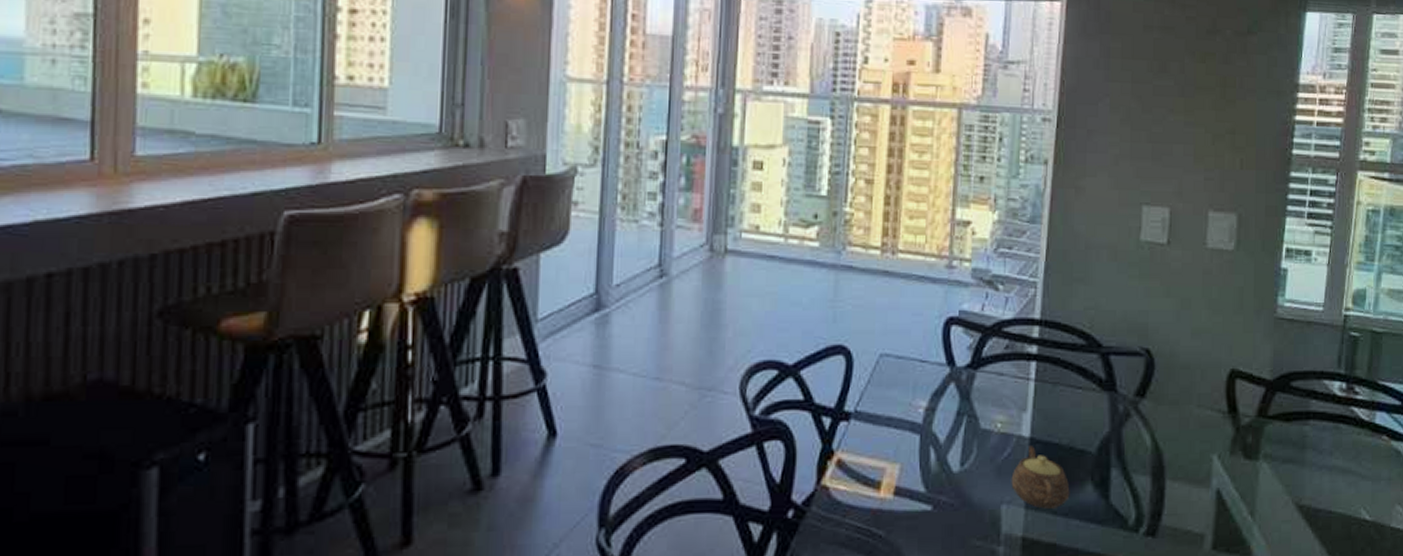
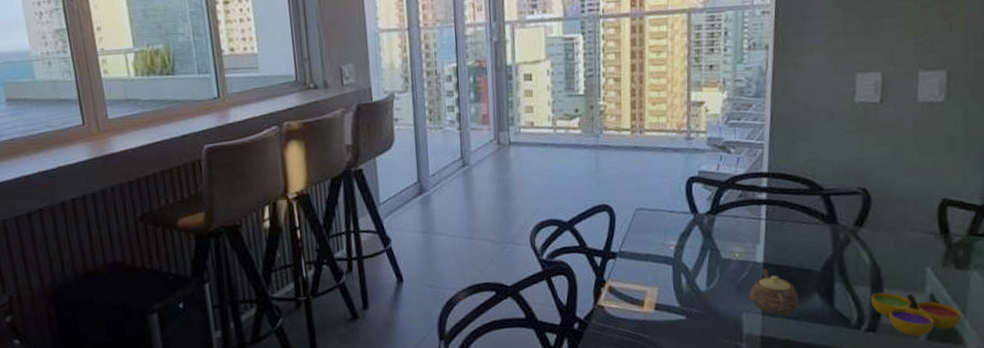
decorative bowl: none [1151,484,1249,544] -> present [871,292,961,336]

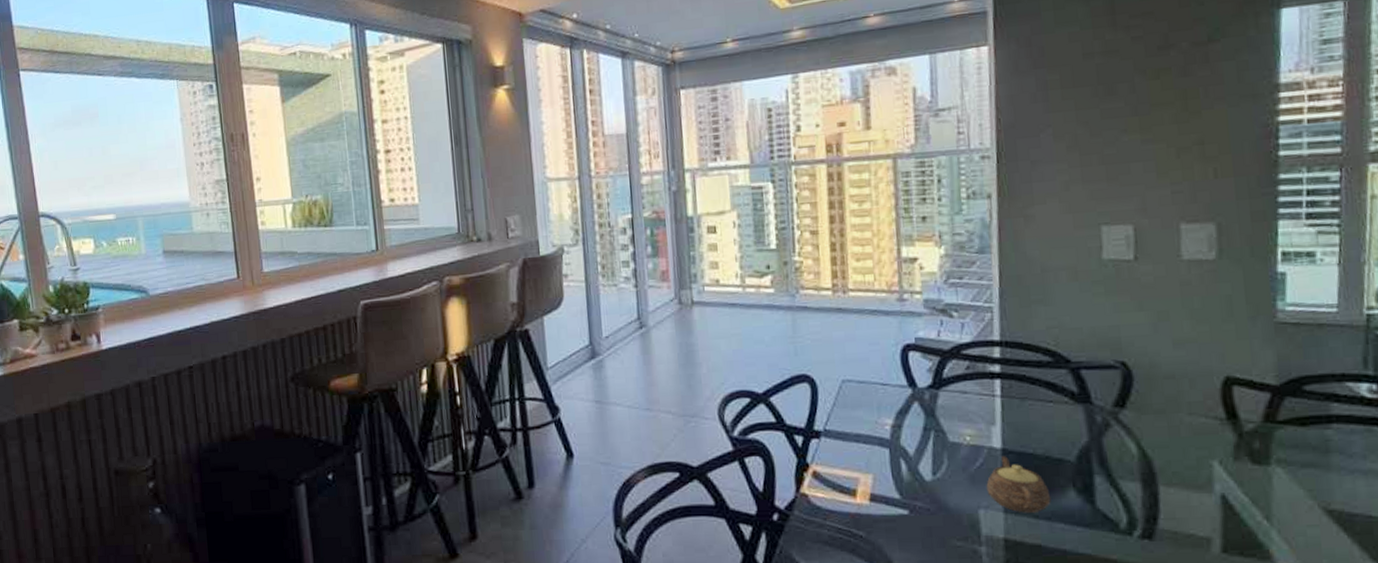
decorative bowl: present [871,292,961,336] -> none [1142,490,1266,547]

